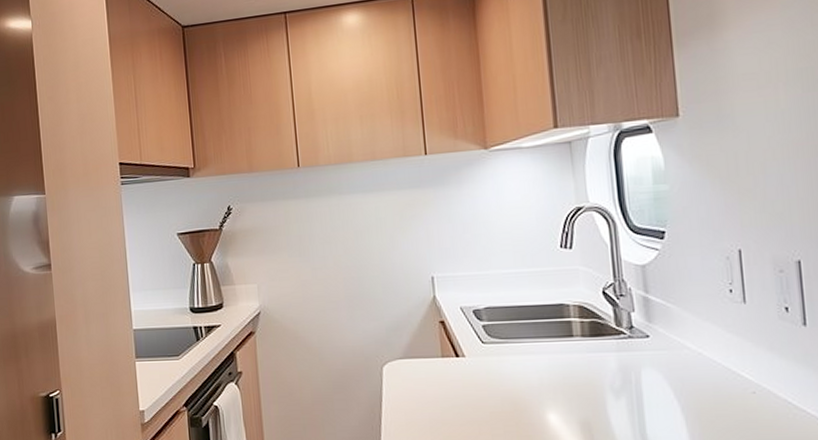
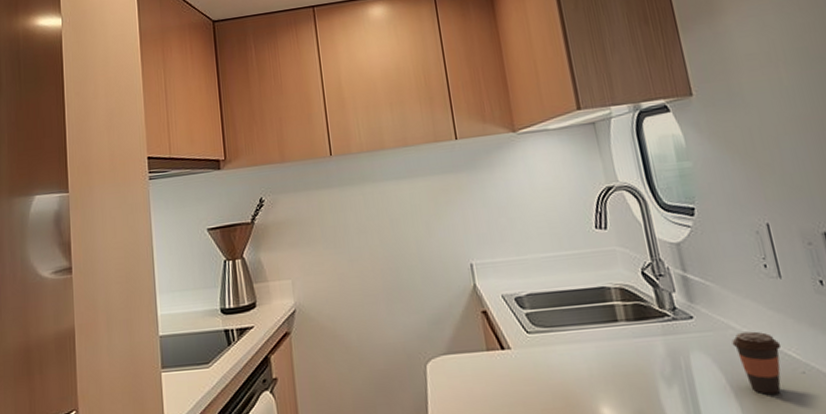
coffee cup: none [685,352,735,411] -> present [731,331,781,395]

